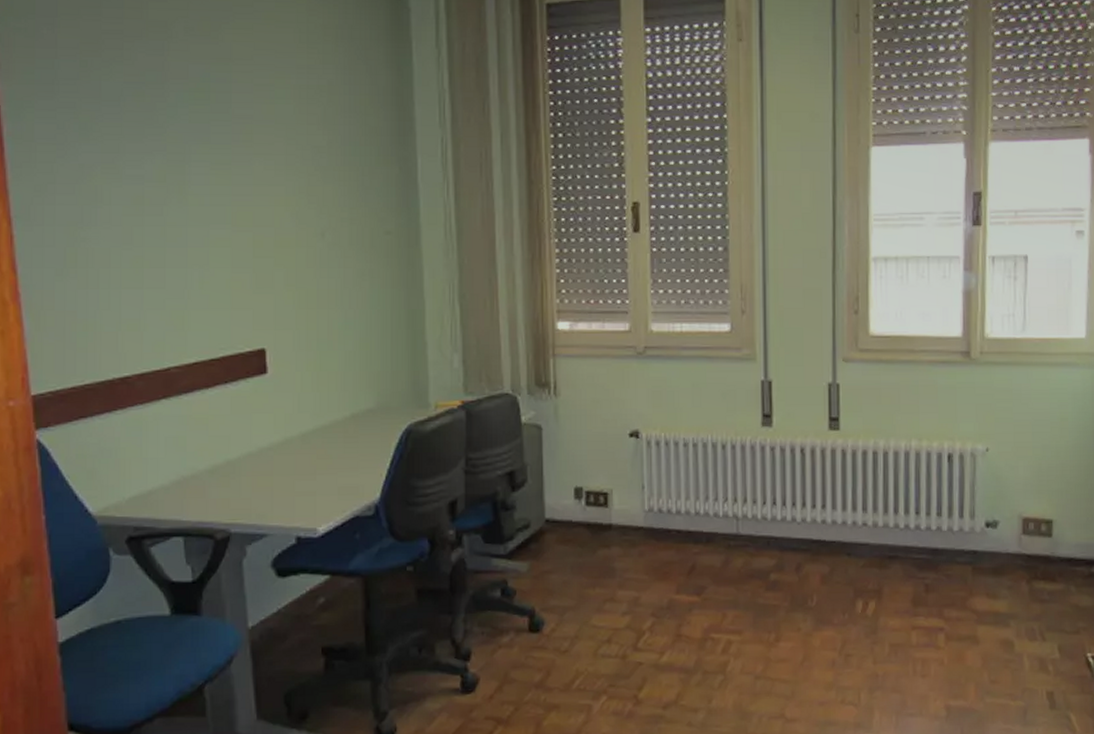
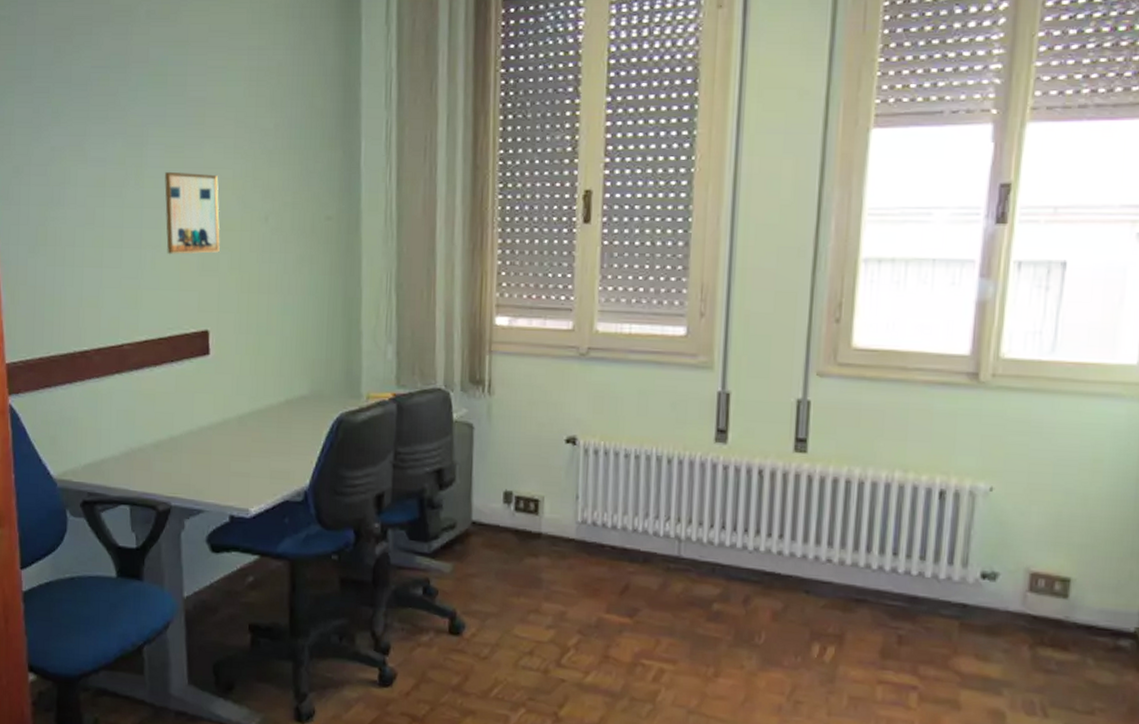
wall art: none [211,188,274,274] -> present [165,171,220,255]

